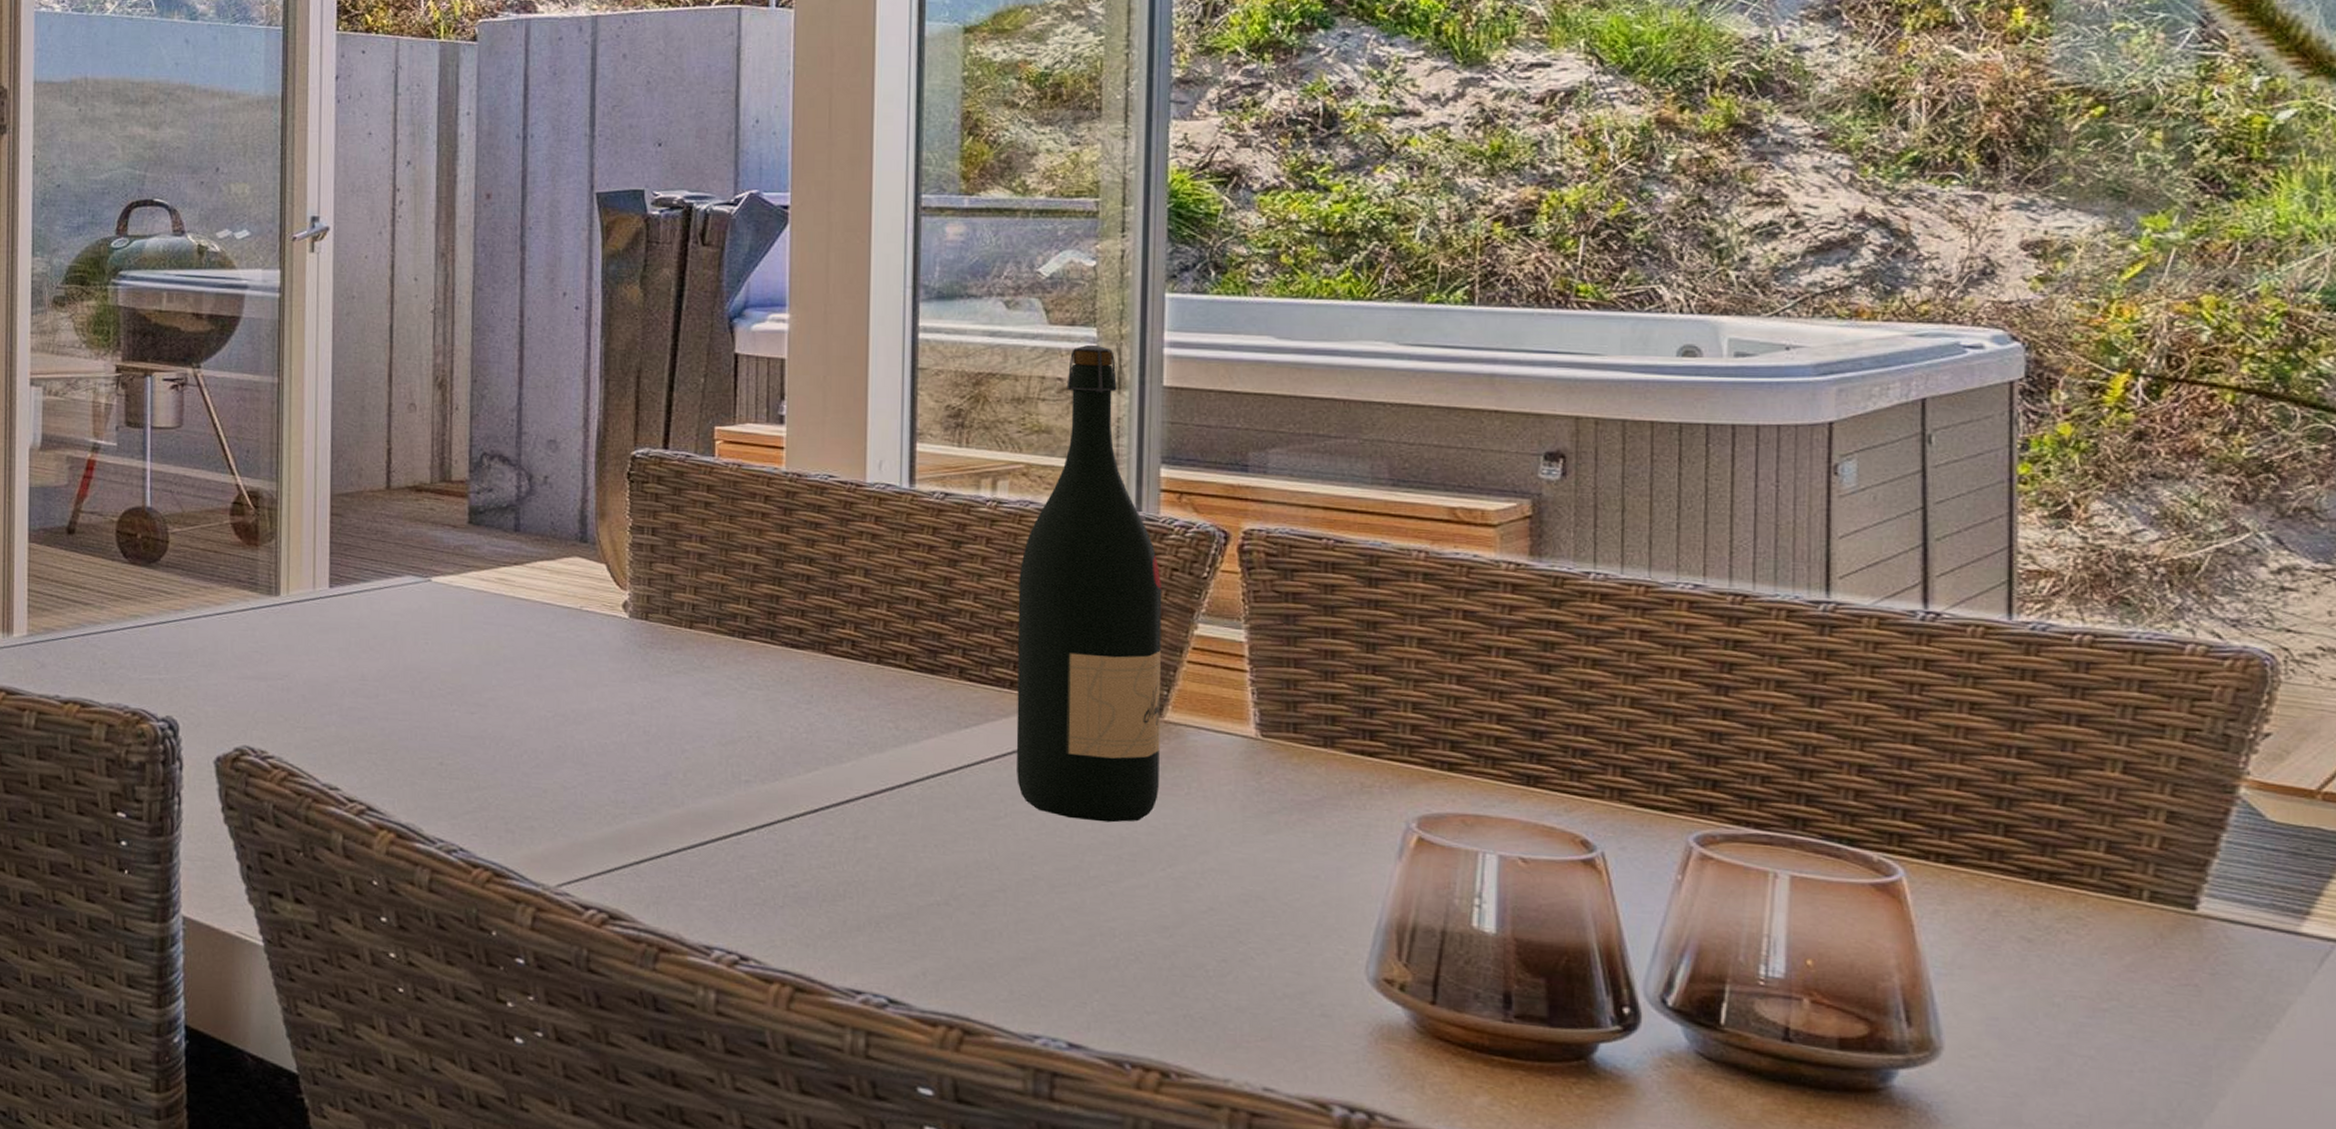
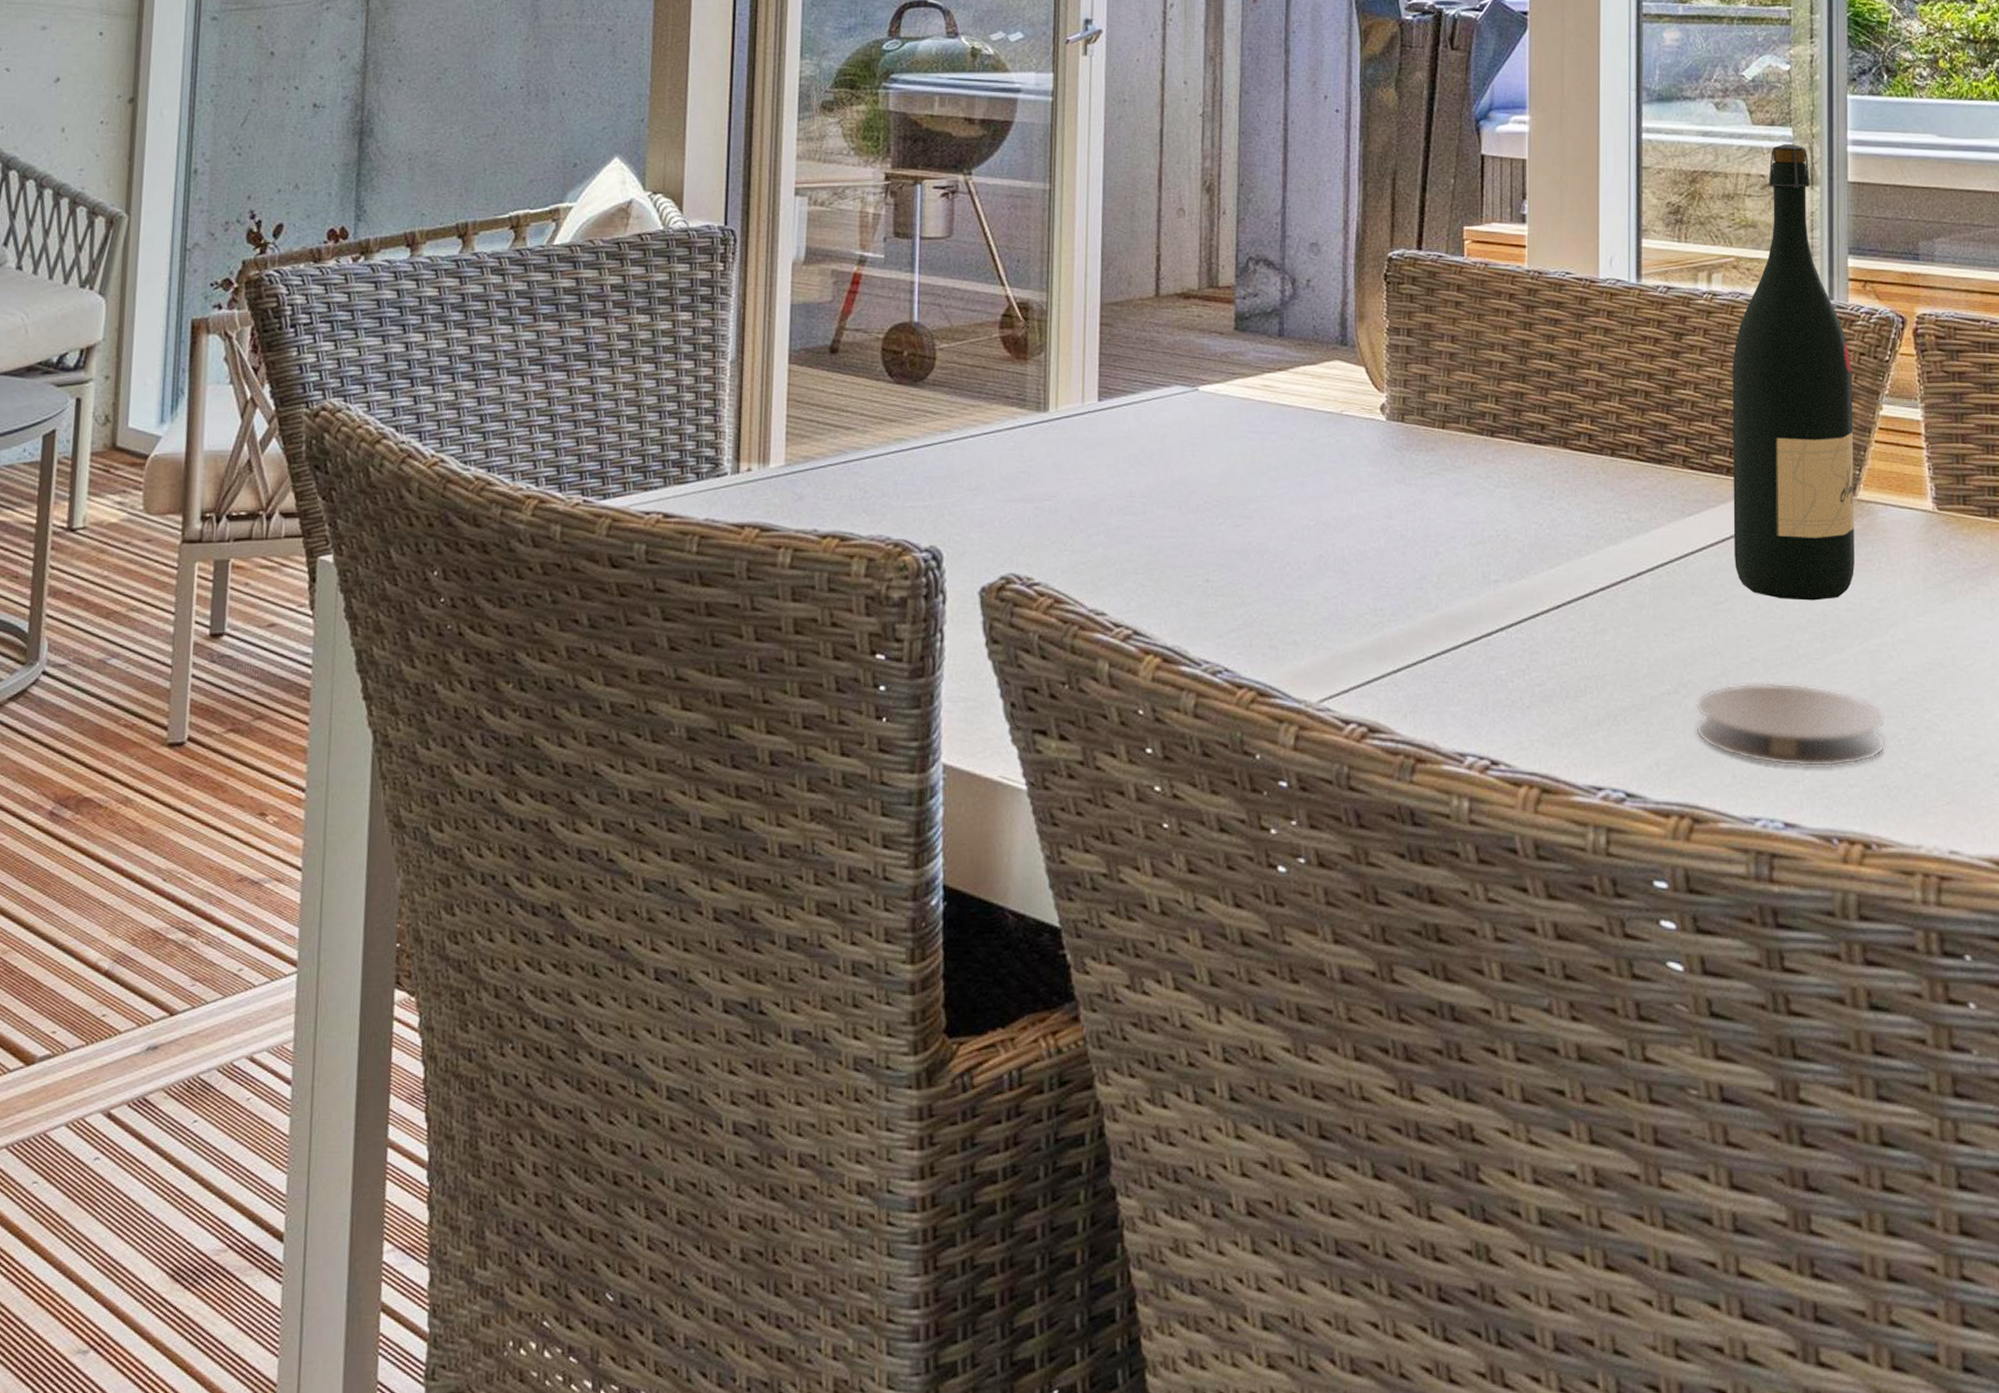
coaster: none [967,900,1191,992] -> present [1695,683,1886,767]

